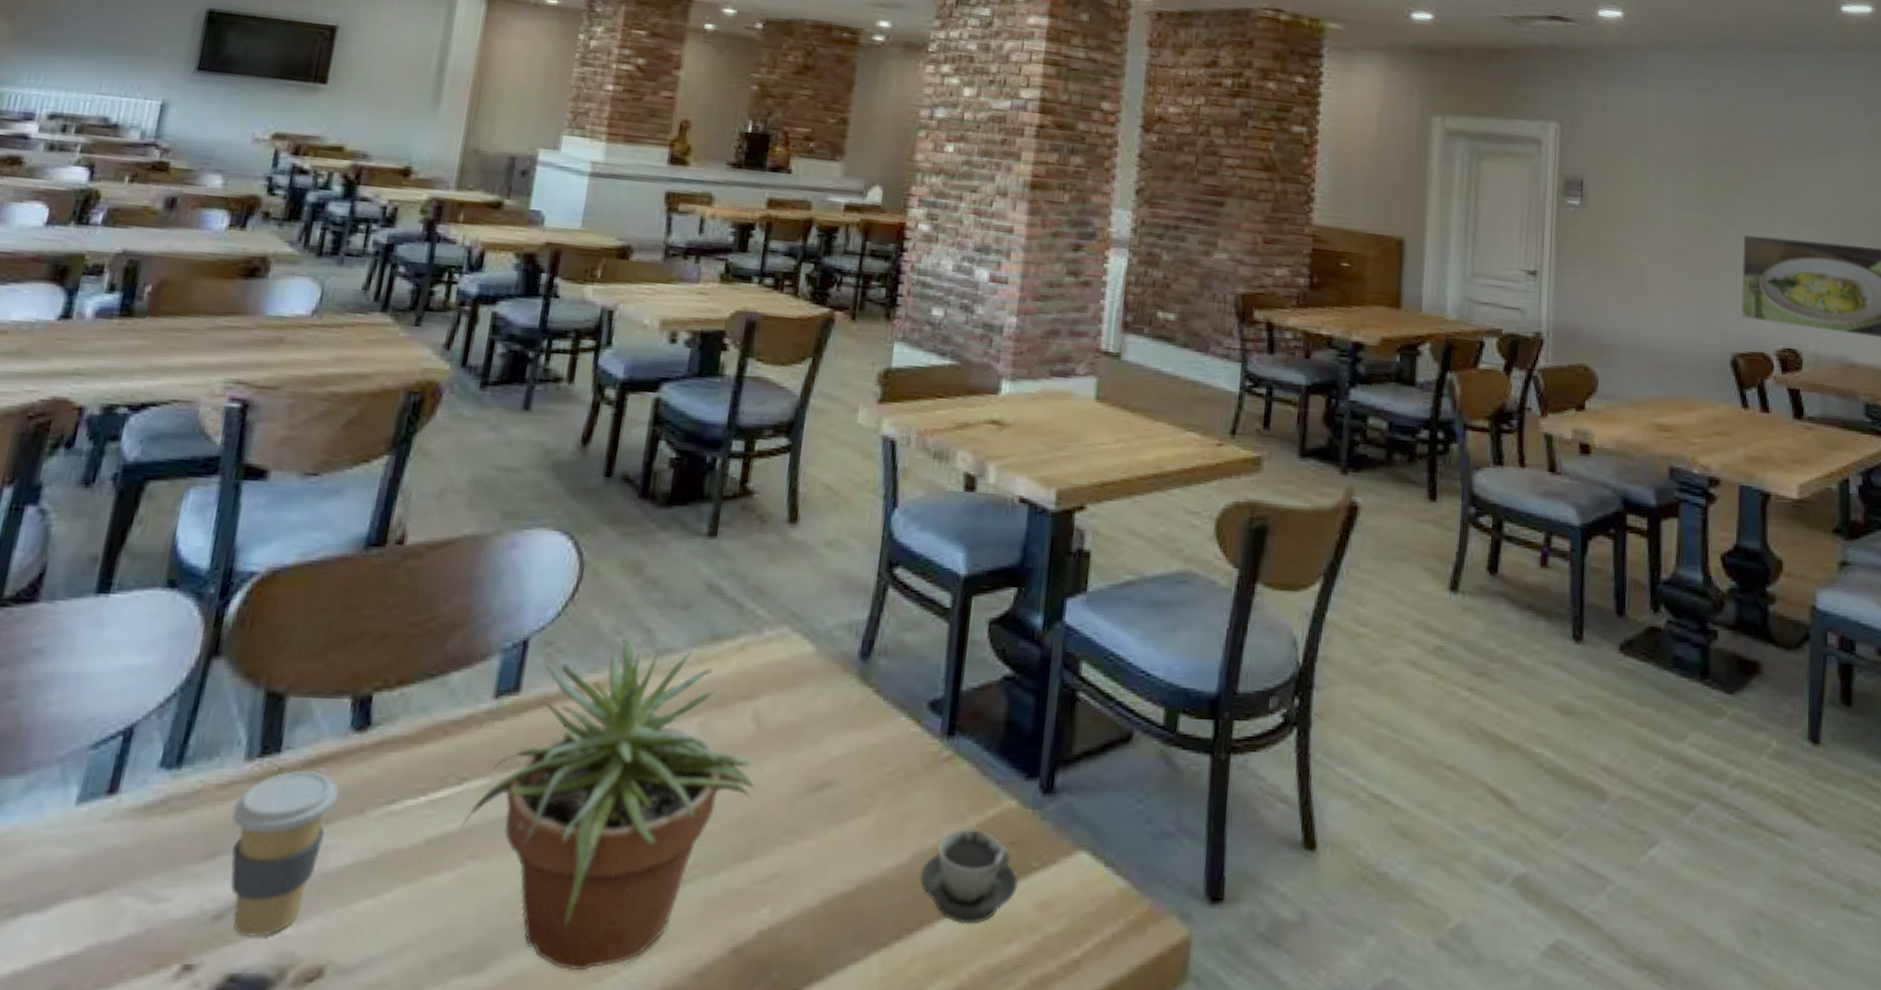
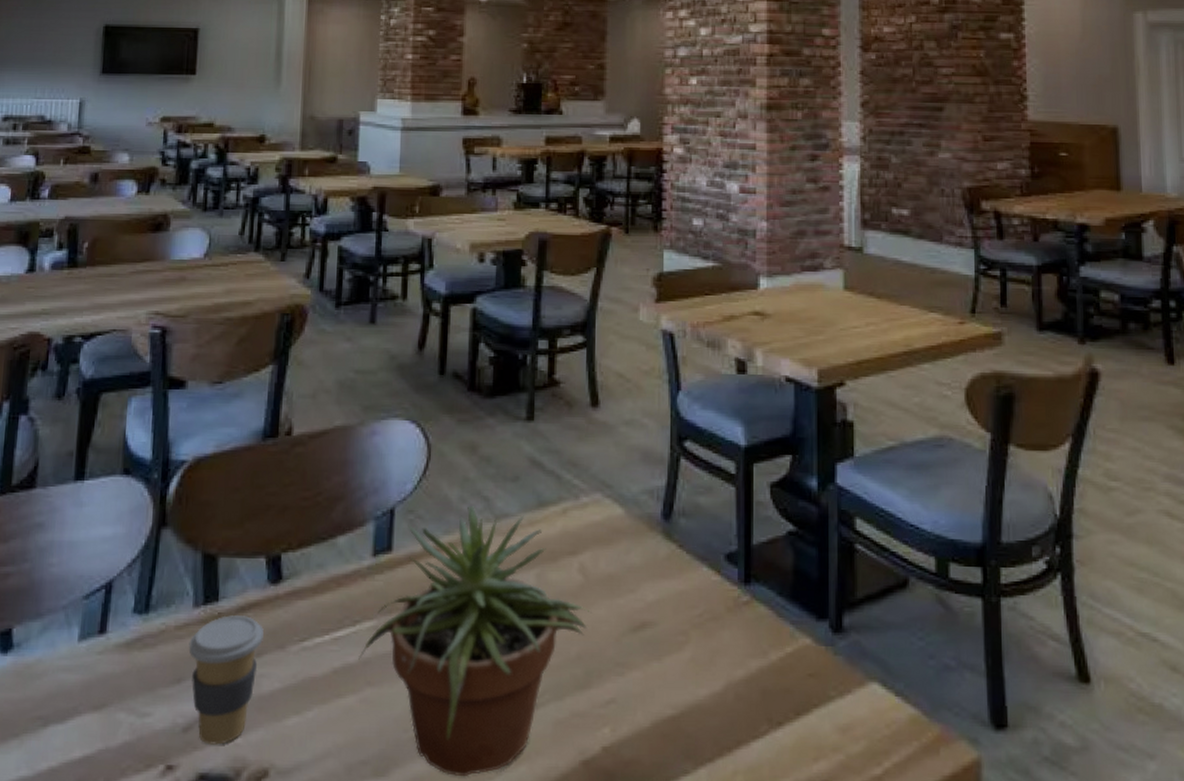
cup: present [919,829,1019,925] -> none [733,663,820,745]

